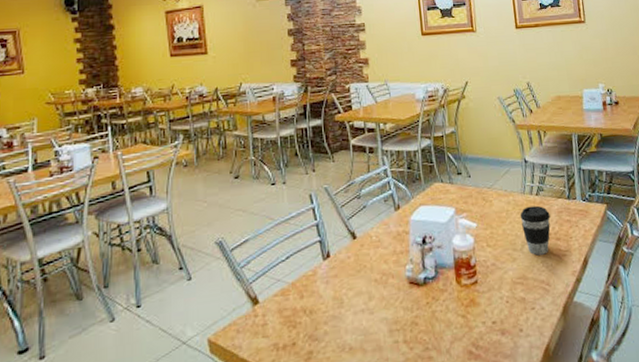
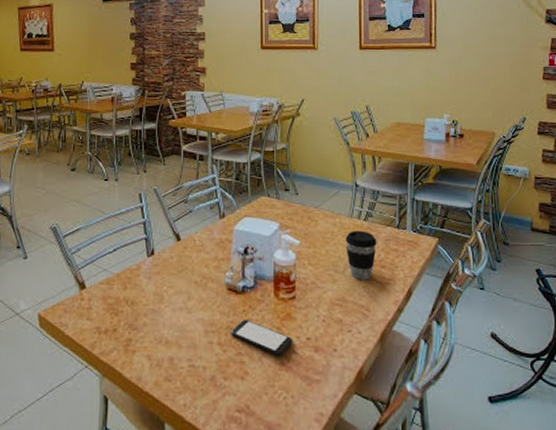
smartphone: none [416,312,479,345] -> present [231,320,293,356]

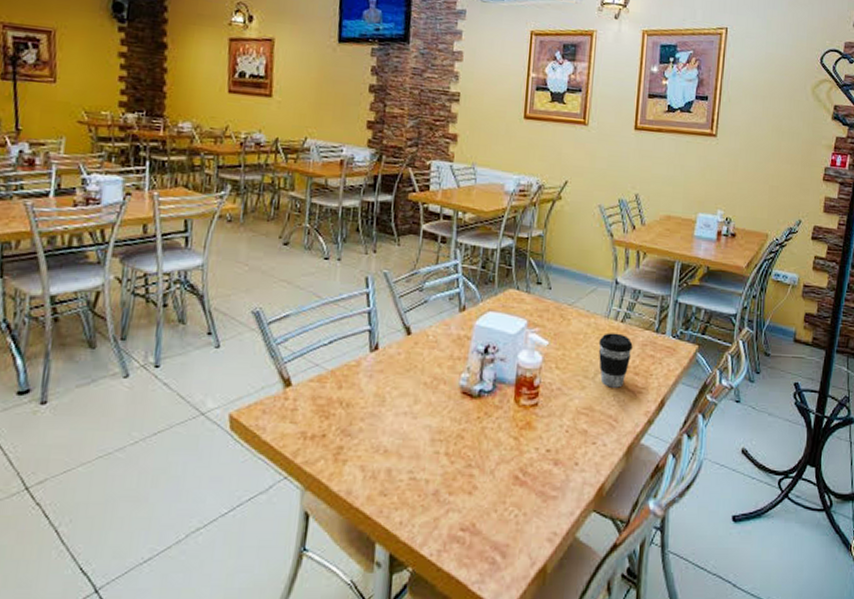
smartphone: present [231,320,293,356] -> none [461,428,531,469]

